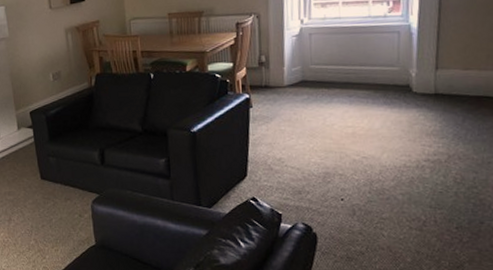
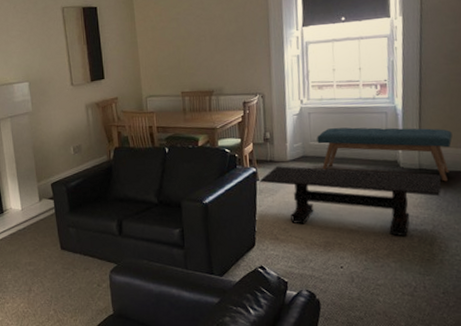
coffee table: none [253,92,462,168] -> present [259,166,443,237]
bench: none [318,48,475,108] -> present [317,127,452,182]

